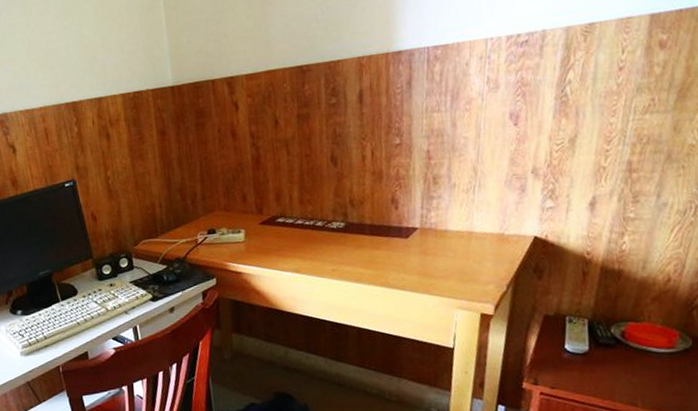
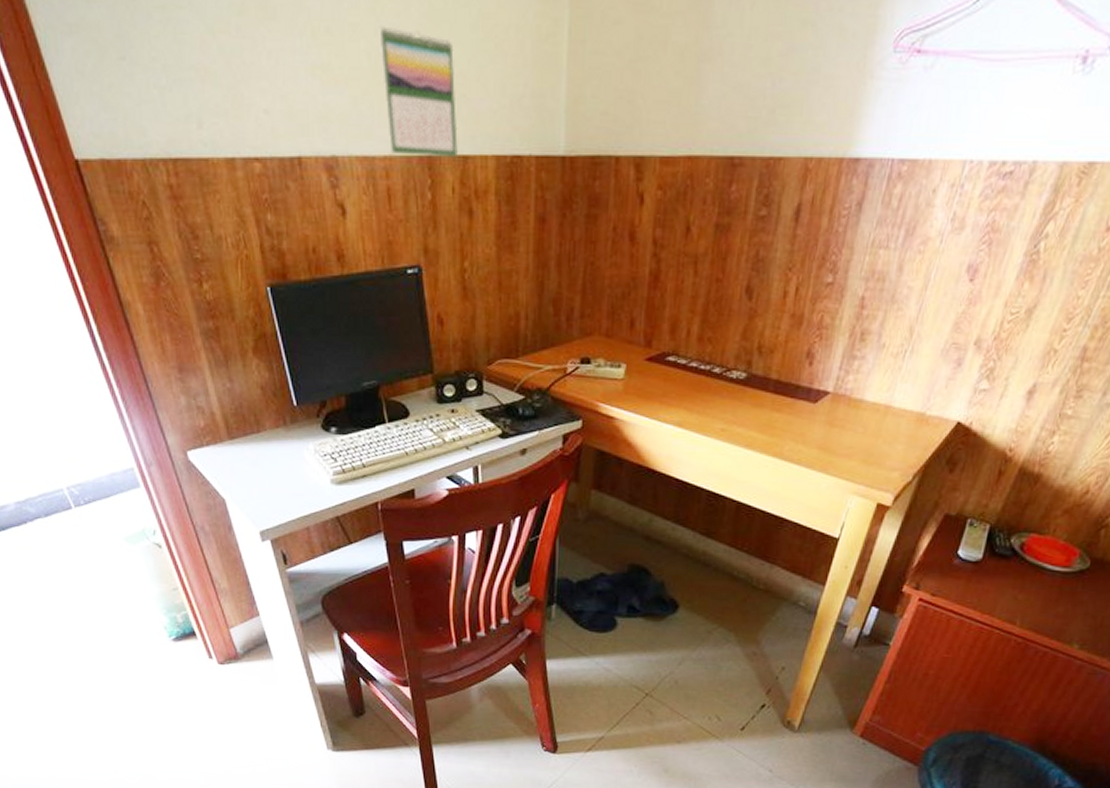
calendar: none [29,21,94,105] -> present [379,26,458,158]

